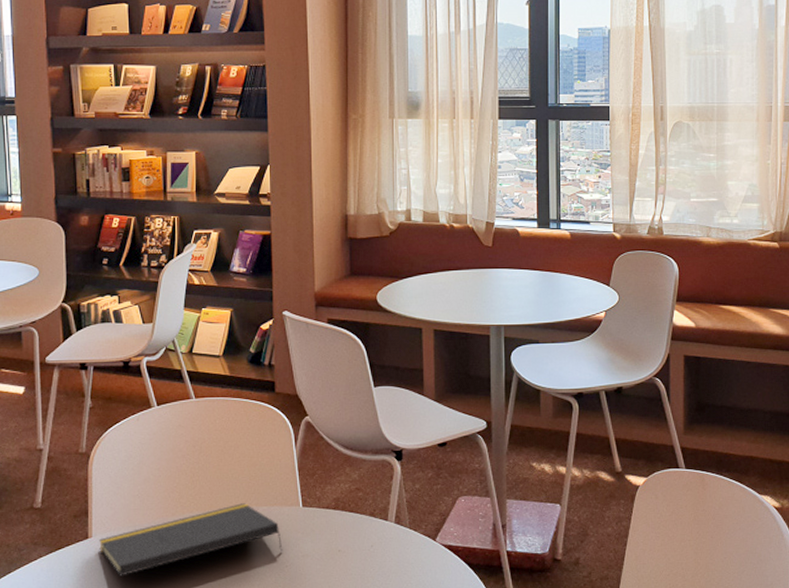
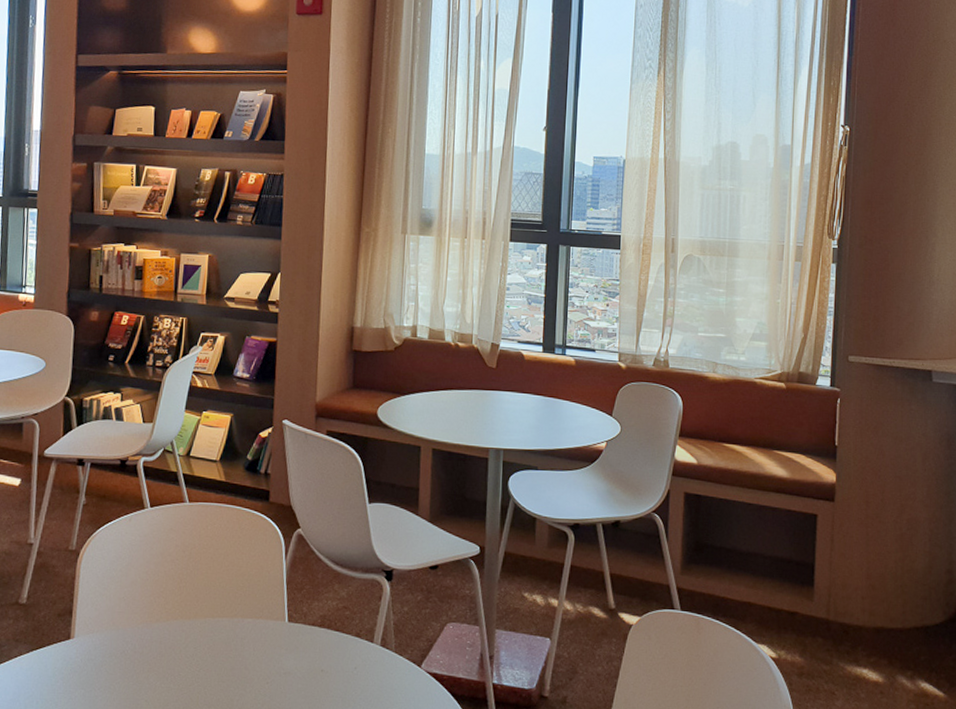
notepad: present [99,503,283,577] -> none [80,613,265,681]

